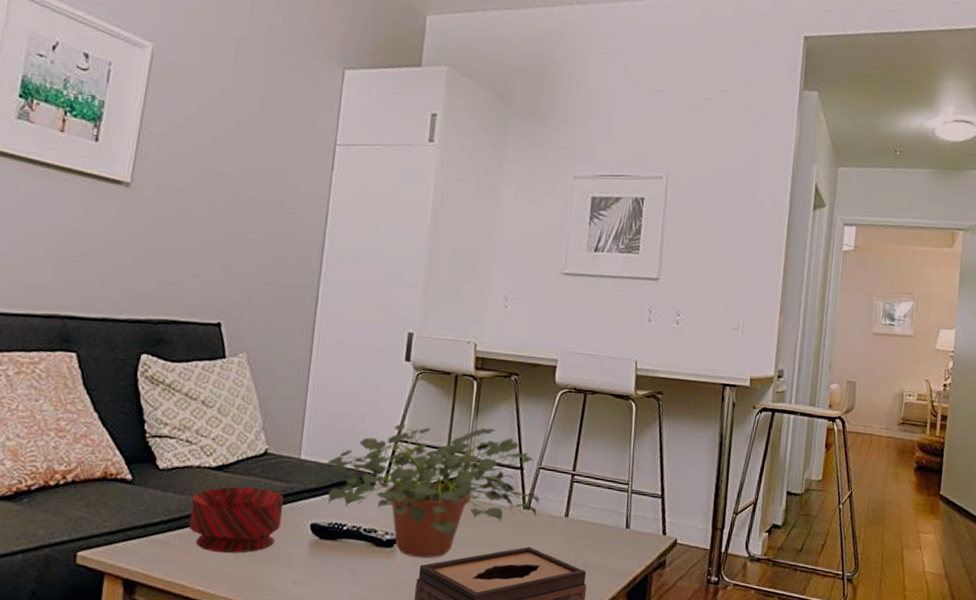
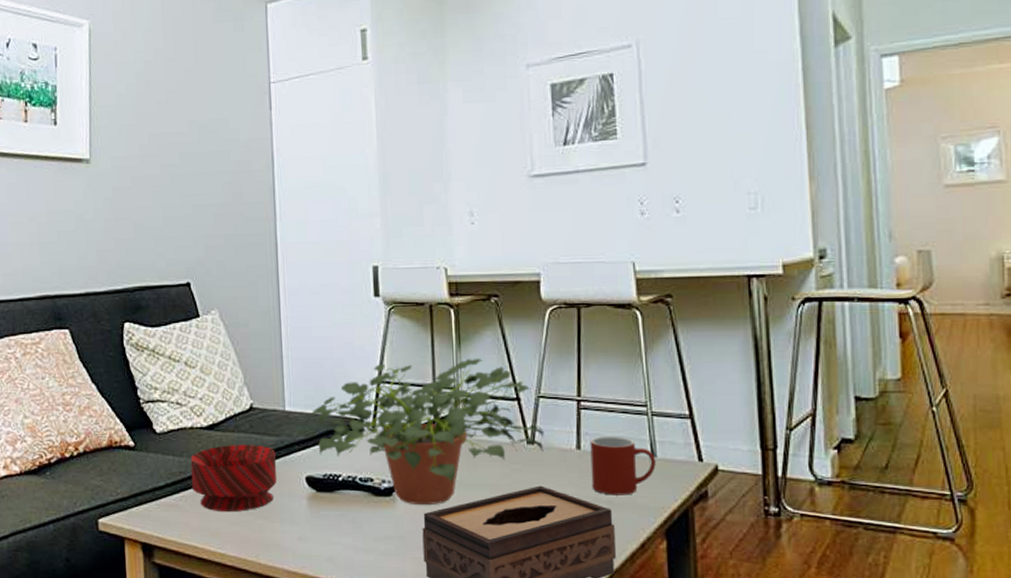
mug: none [573,507,629,560] -> present [590,437,656,495]

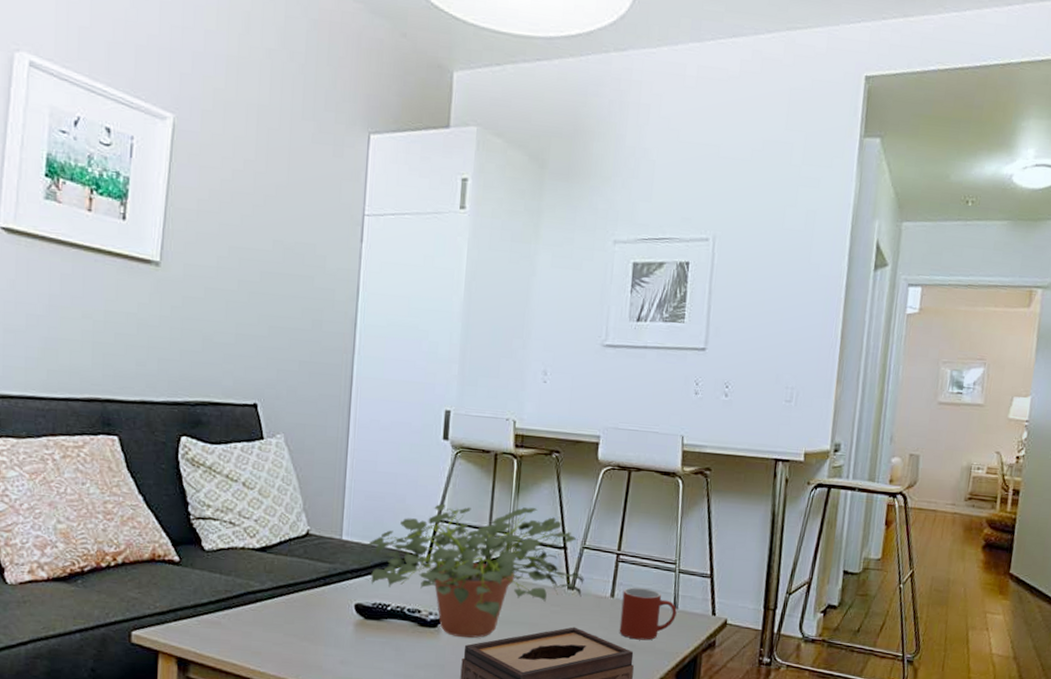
bowl: present [190,444,277,513] -> none [236,568,328,633]

